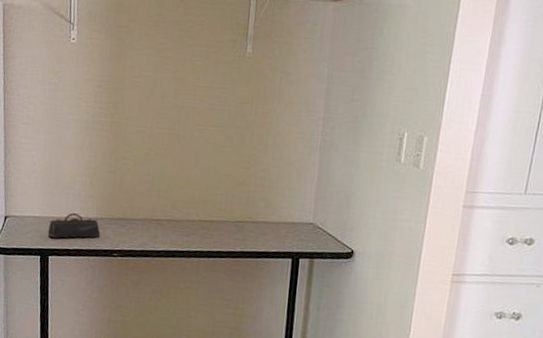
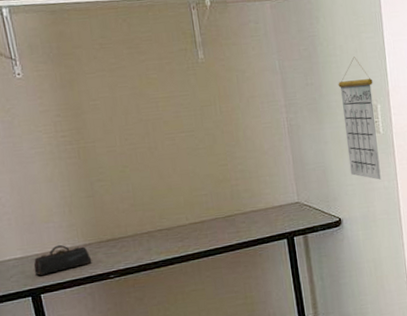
calendar: none [375,79,426,219] -> present [338,57,381,180]

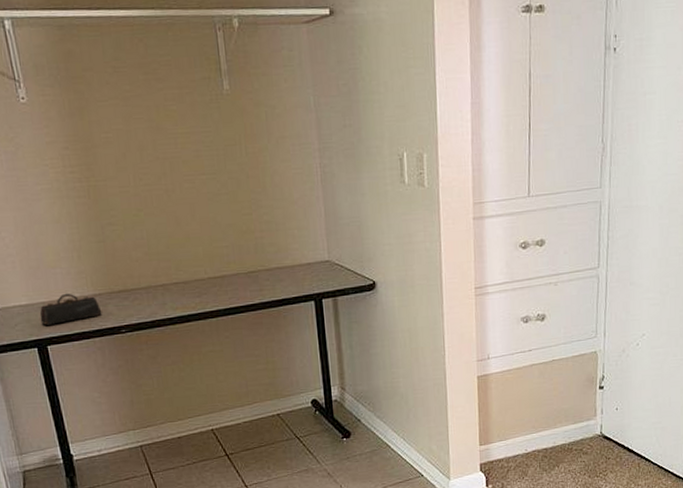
calendar: present [338,57,381,180] -> none [380,96,423,240]

